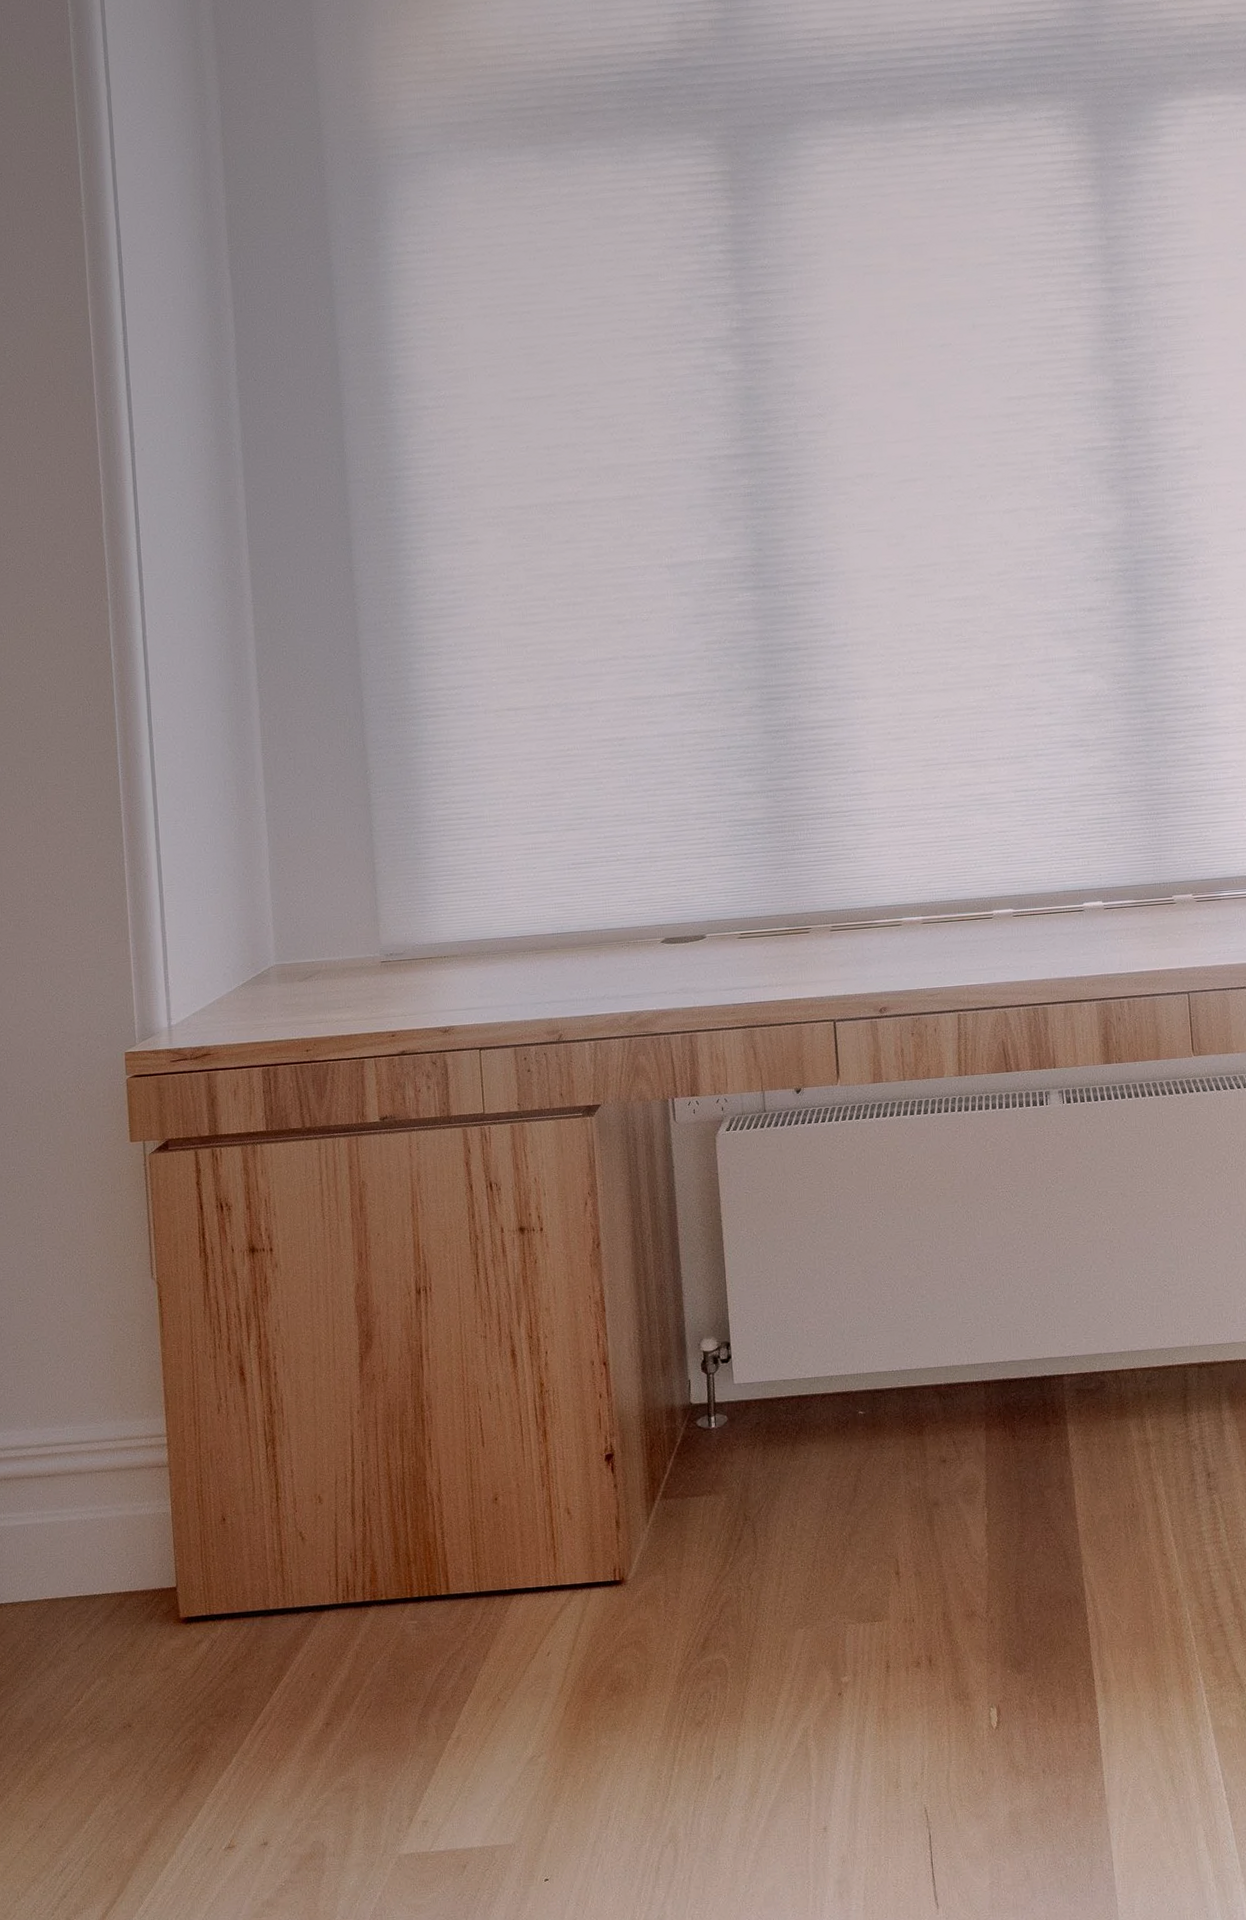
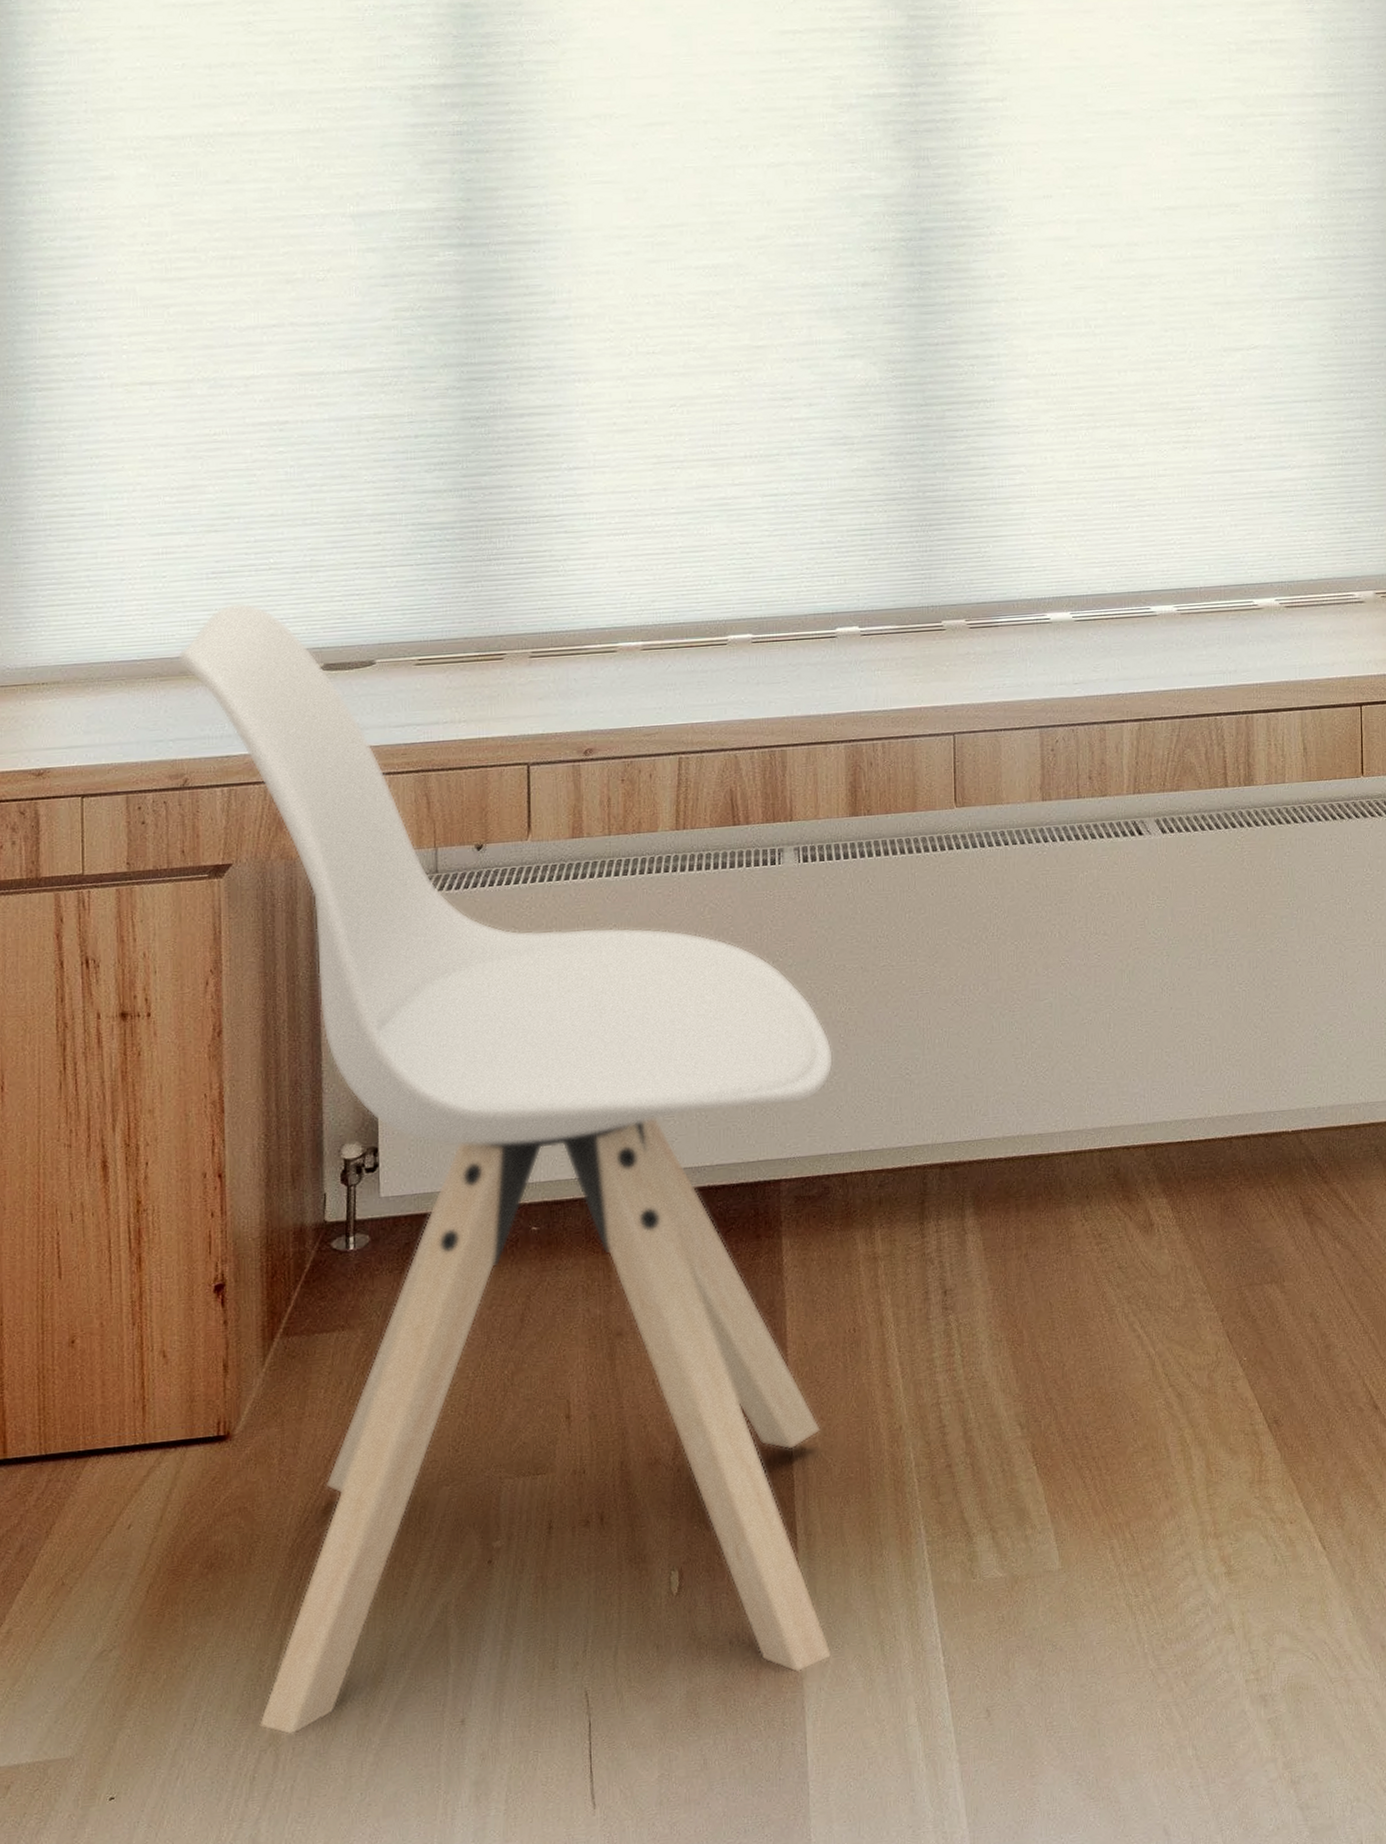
chair: none [548,888,1130,1834] -> present [177,602,834,1736]

